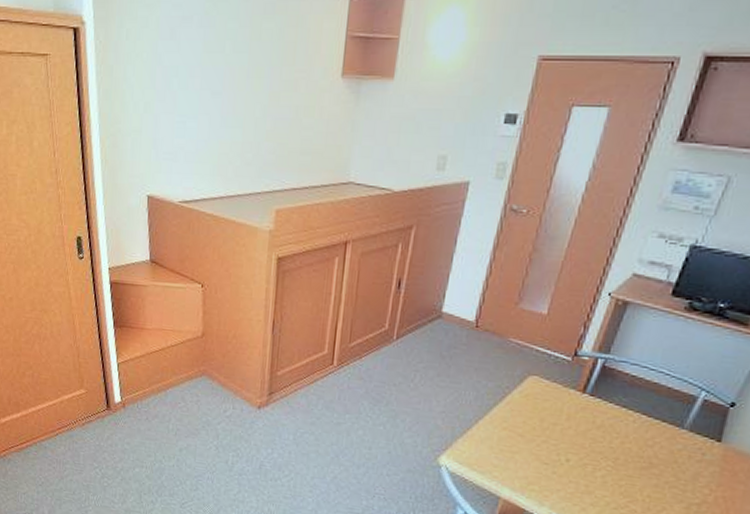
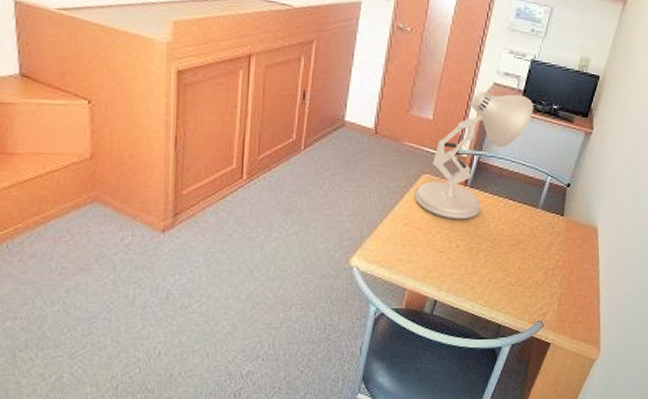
desk lamp: none [517,282,689,432] -> present [414,90,534,220]

